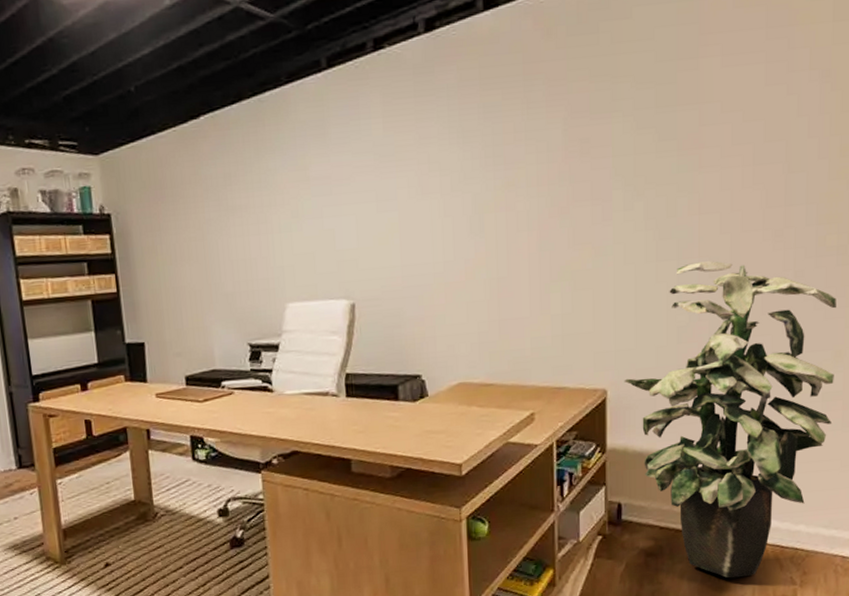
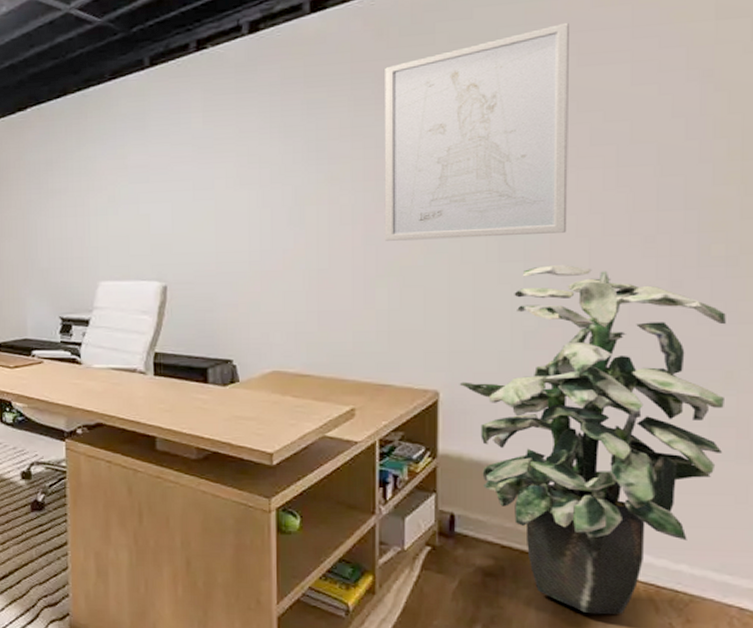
wall art: none [554,23,714,246] -> present [384,22,569,241]

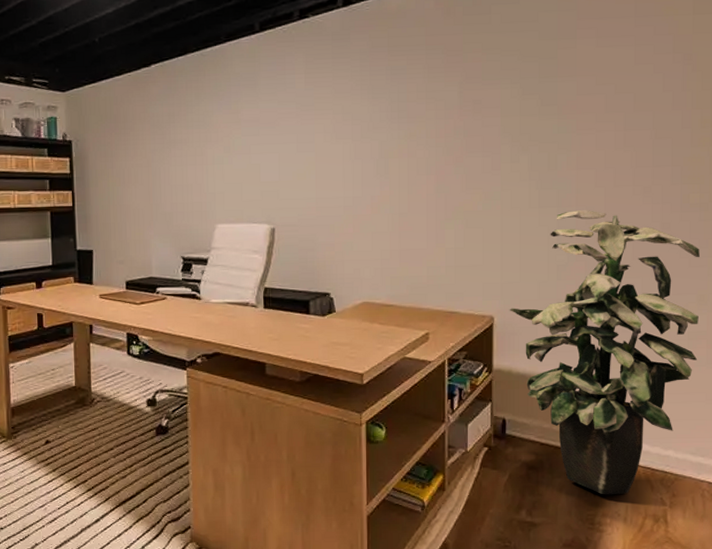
wall art: present [384,22,569,241] -> none [451,10,590,189]

